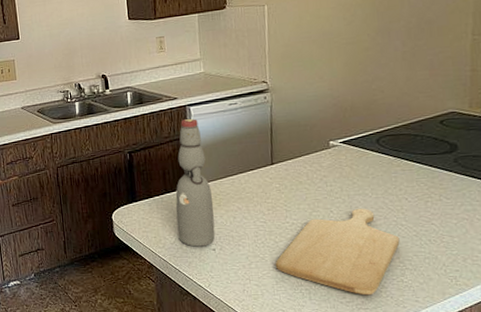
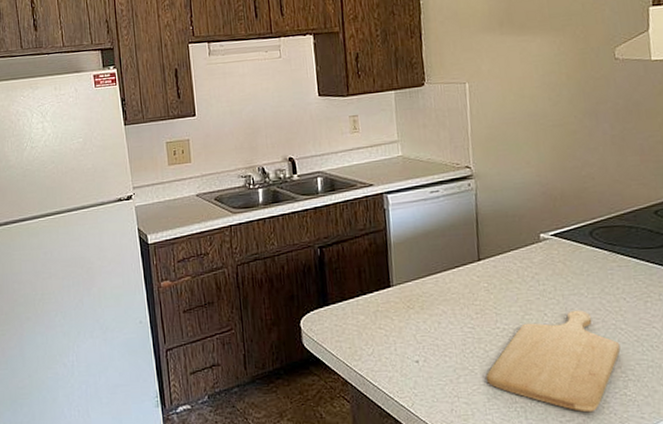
bottle: present [175,119,215,247] -> none [372,208,418,359]

